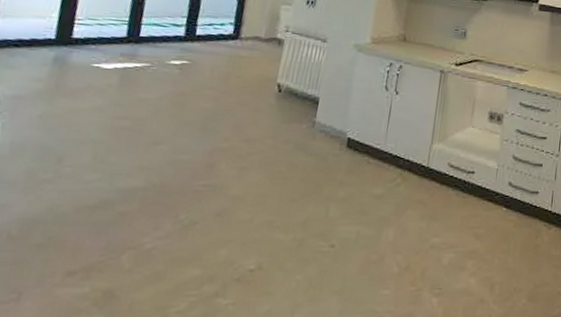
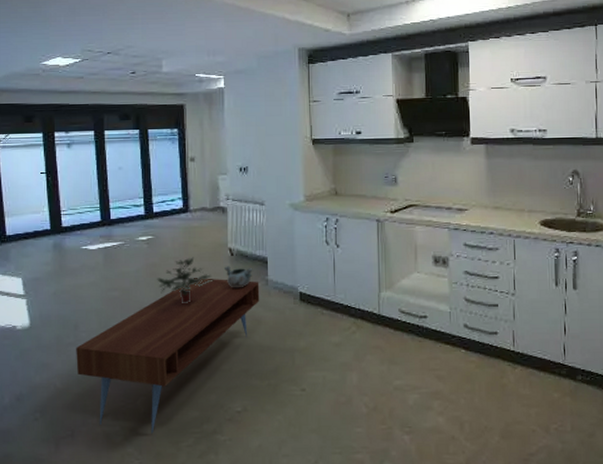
coffee table: none [46,113,305,299] -> present [76,278,260,435]
potted plant: none [182,89,254,141] -> present [157,257,215,303]
decorative bowl: none [268,103,301,129] -> present [225,266,253,288]

